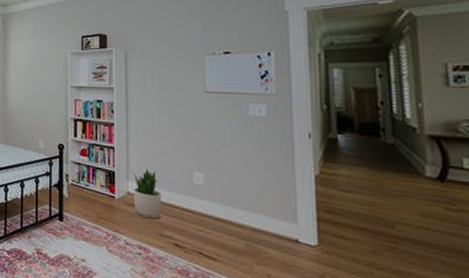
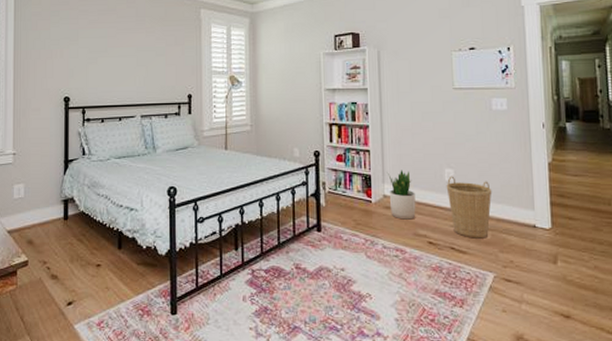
basket: none [195,179,248,248] -> present [446,176,492,239]

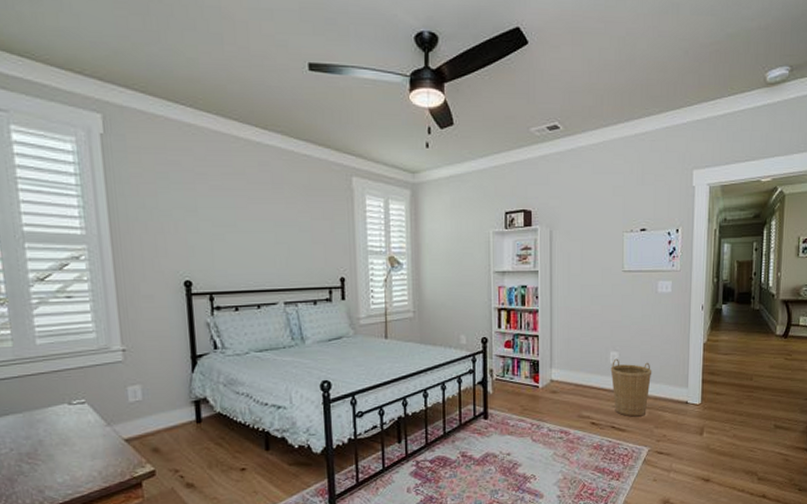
planter: present [387,169,416,220] -> none [554,354,581,403]

